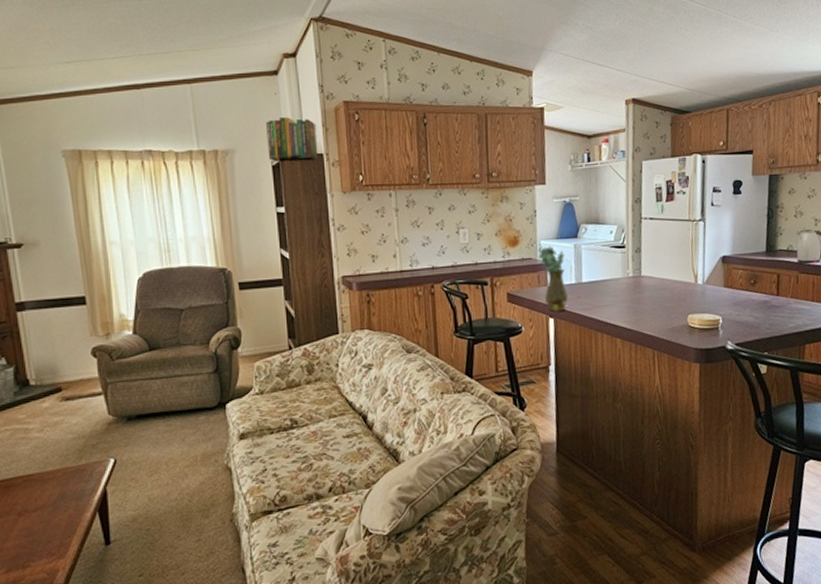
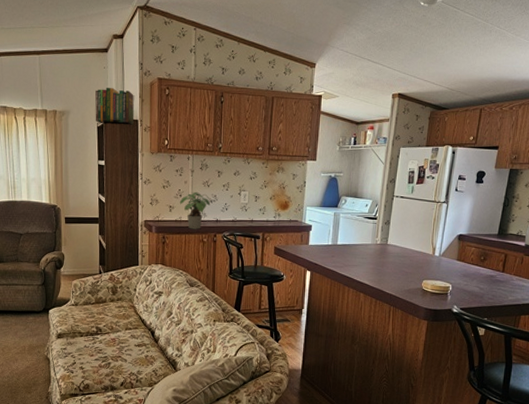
potted plant: none [384,235,425,282] -> present [179,192,212,229]
vase: present [538,243,568,312] -> none [303,209,325,266]

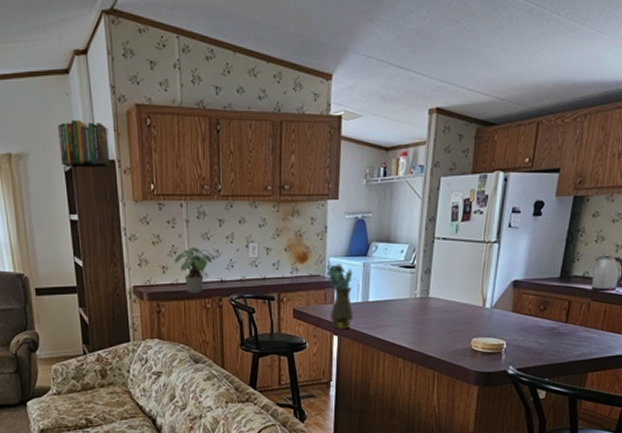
vase: none [303,209,325,266] -> present [326,260,353,329]

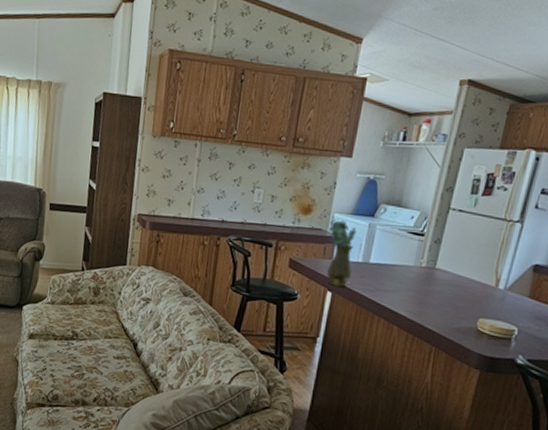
books: present [58,120,111,168] -> none [93,58,140,103]
potted plant: present [174,247,214,294] -> none [180,185,219,230]

